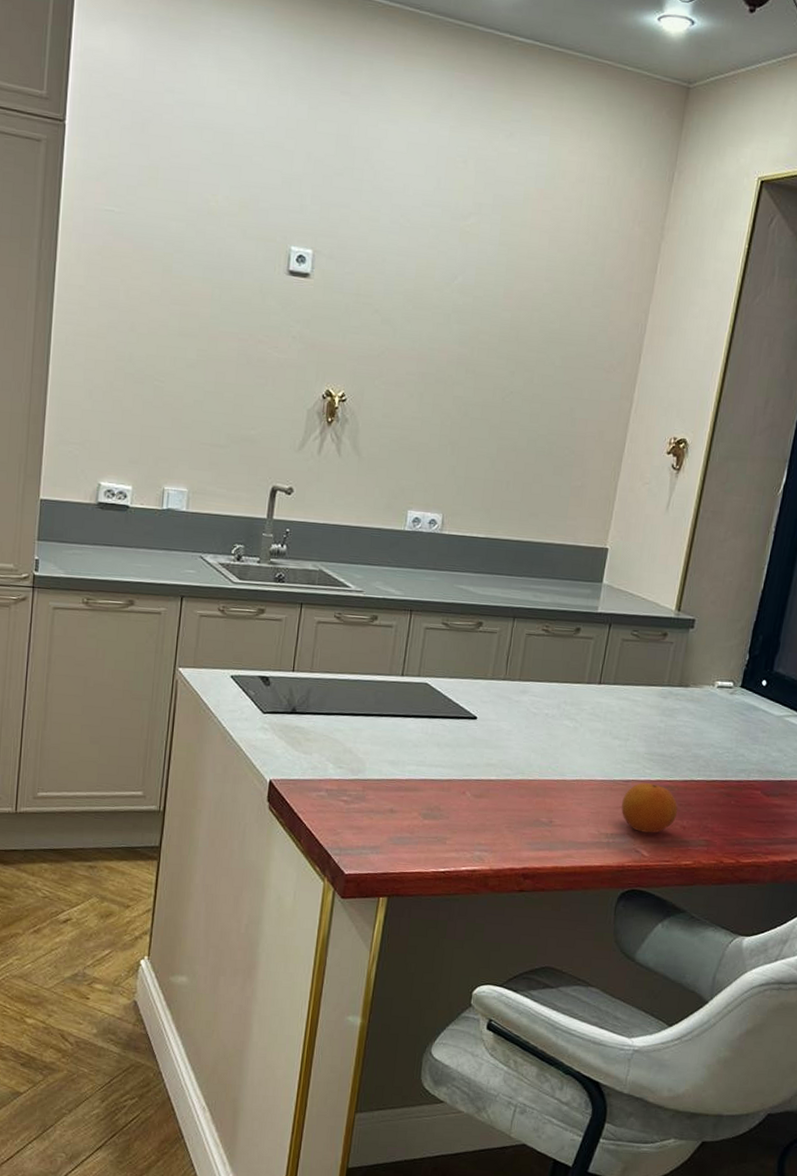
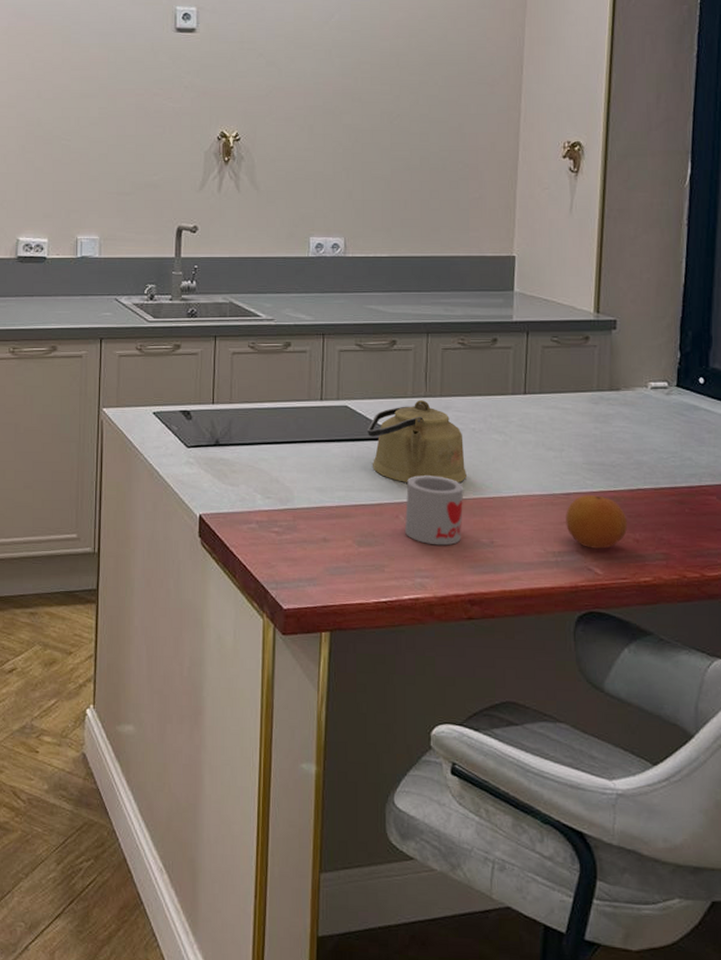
kettle: none [444,682,536,764] -> present [366,400,468,482]
mug: none [470,755,531,823] -> present [405,475,464,546]

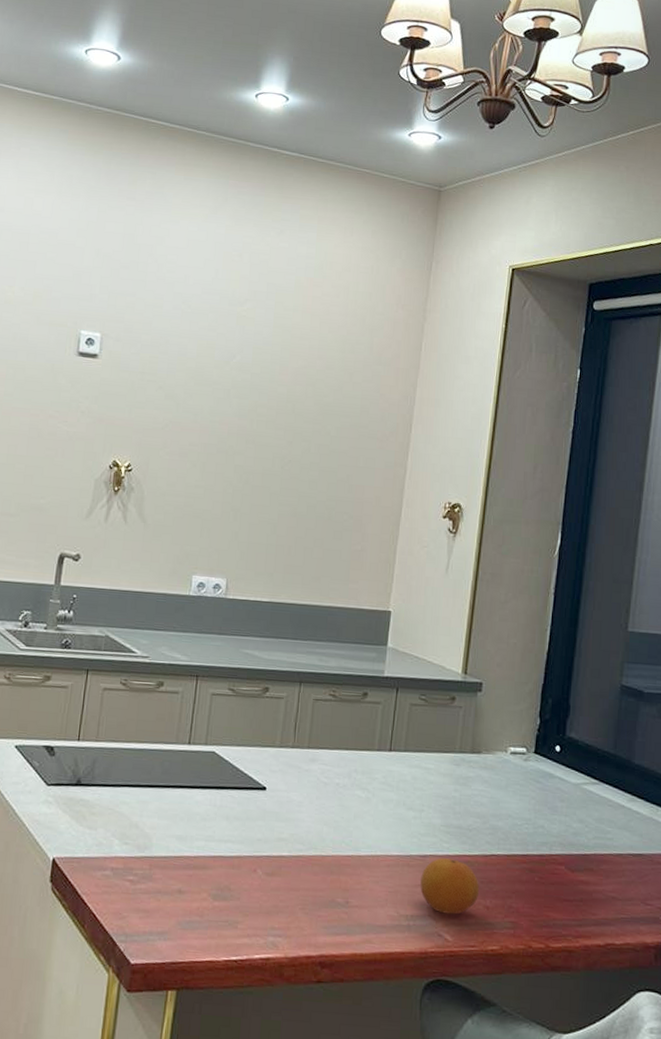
kettle: present [366,400,468,482] -> none [232,750,328,838]
mug: present [405,475,464,546] -> none [262,828,324,904]

